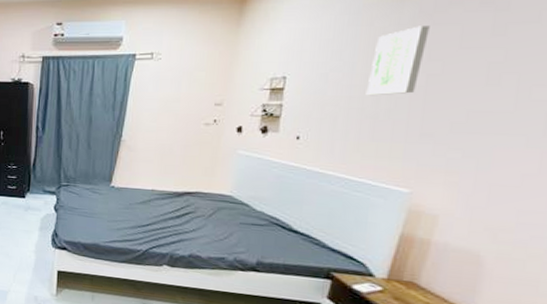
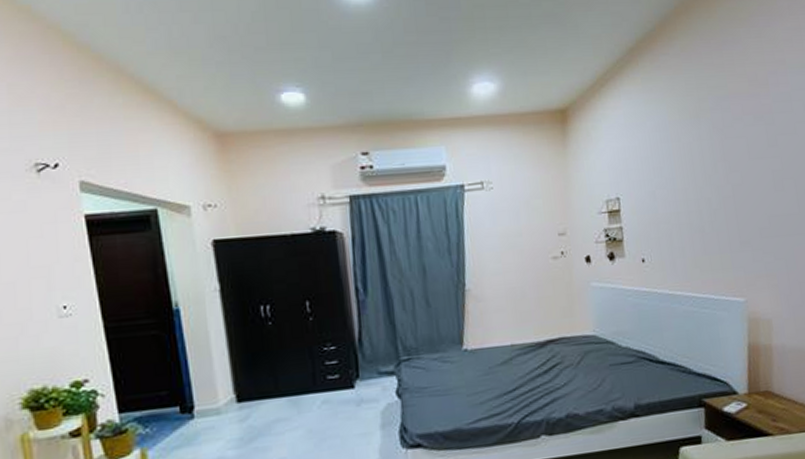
wall art: present [366,25,430,96] -> none [687,139,727,210]

